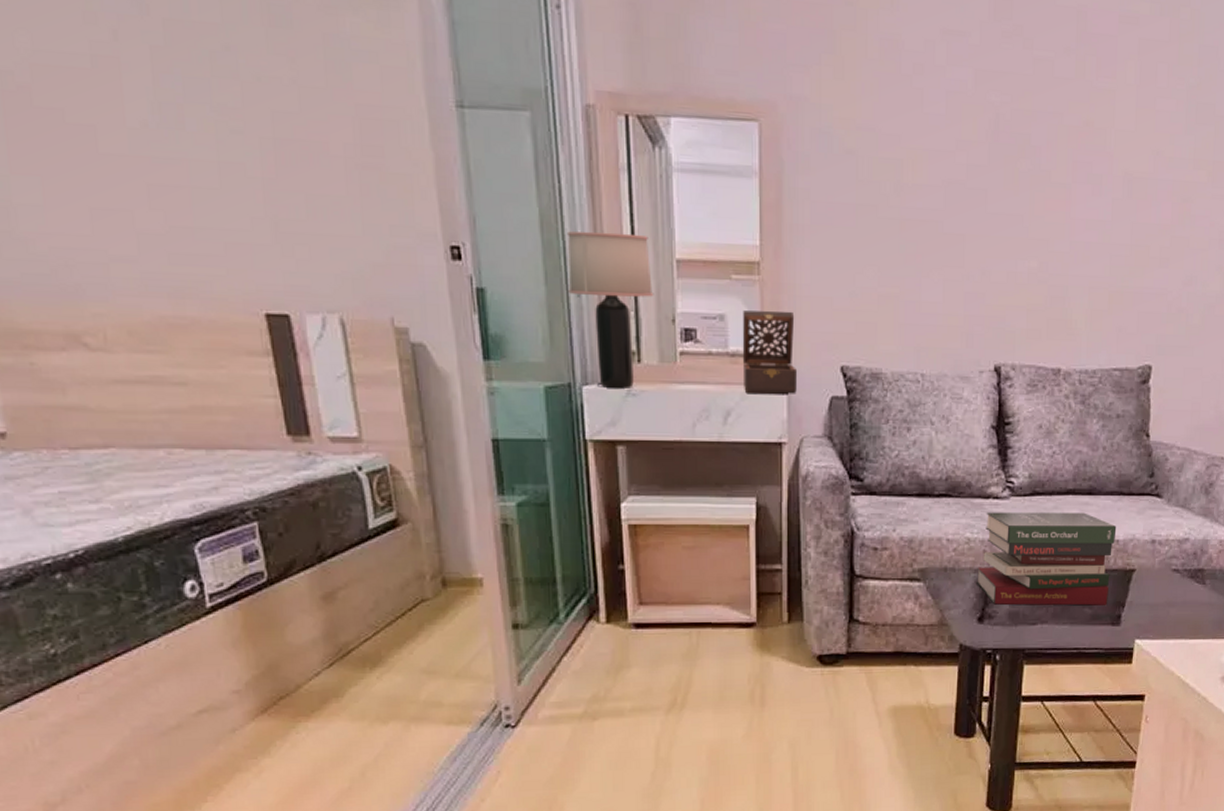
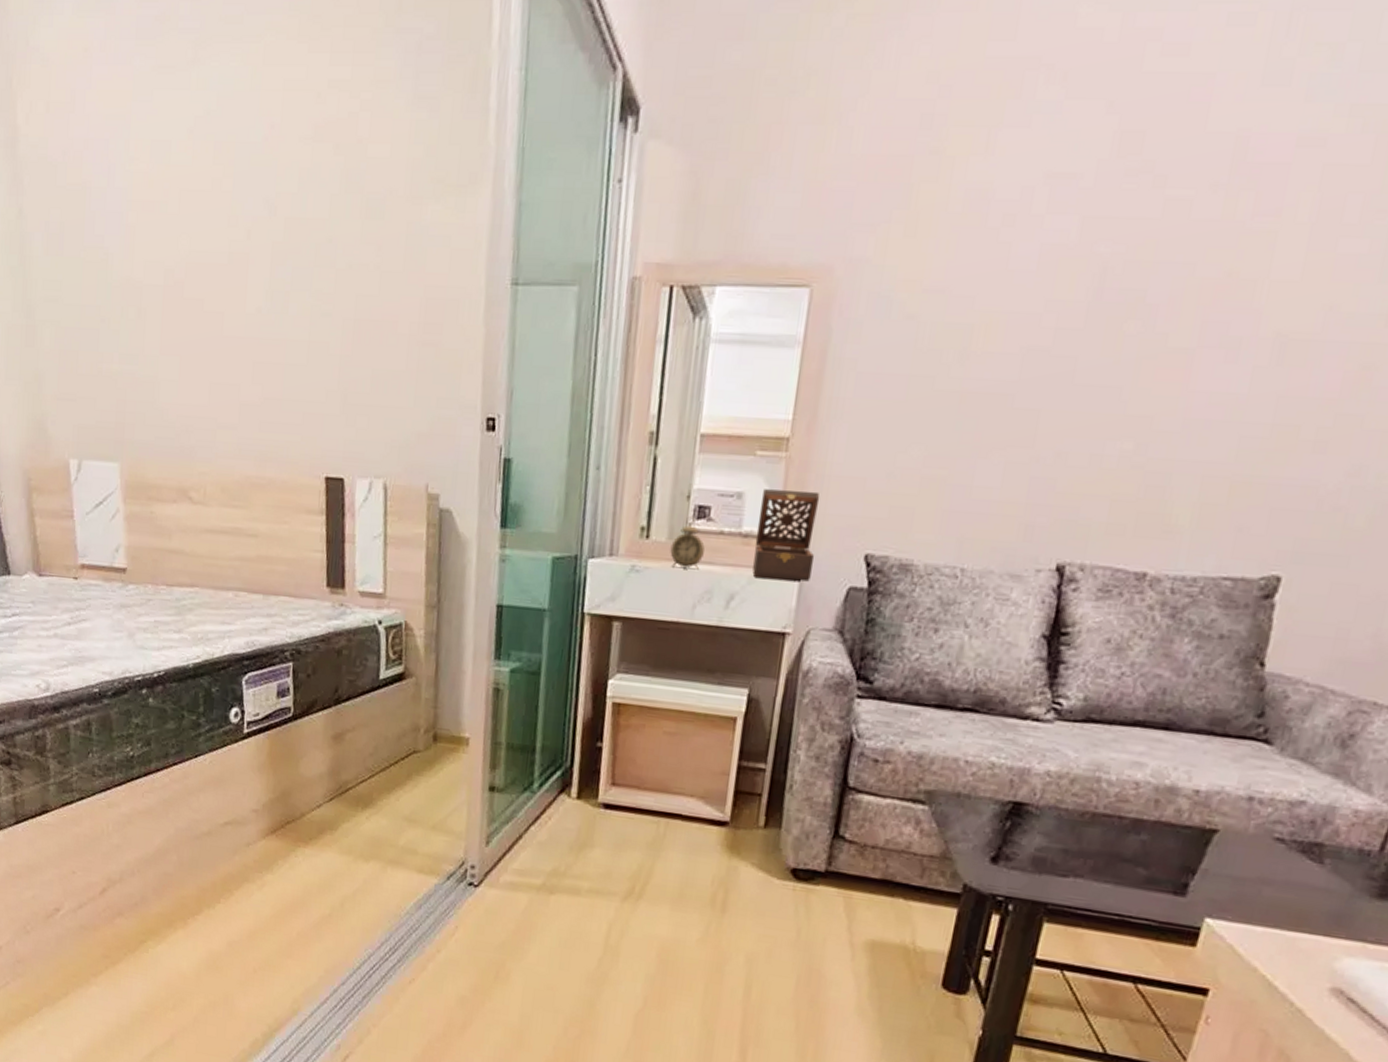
table lamp: present [566,231,654,388] -> none [588,404,675,564]
alarm clock: none [663,339,696,390] -> present [670,516,705,570]
books: present [977,512,1117,606] -> none [996,735,1199,869]

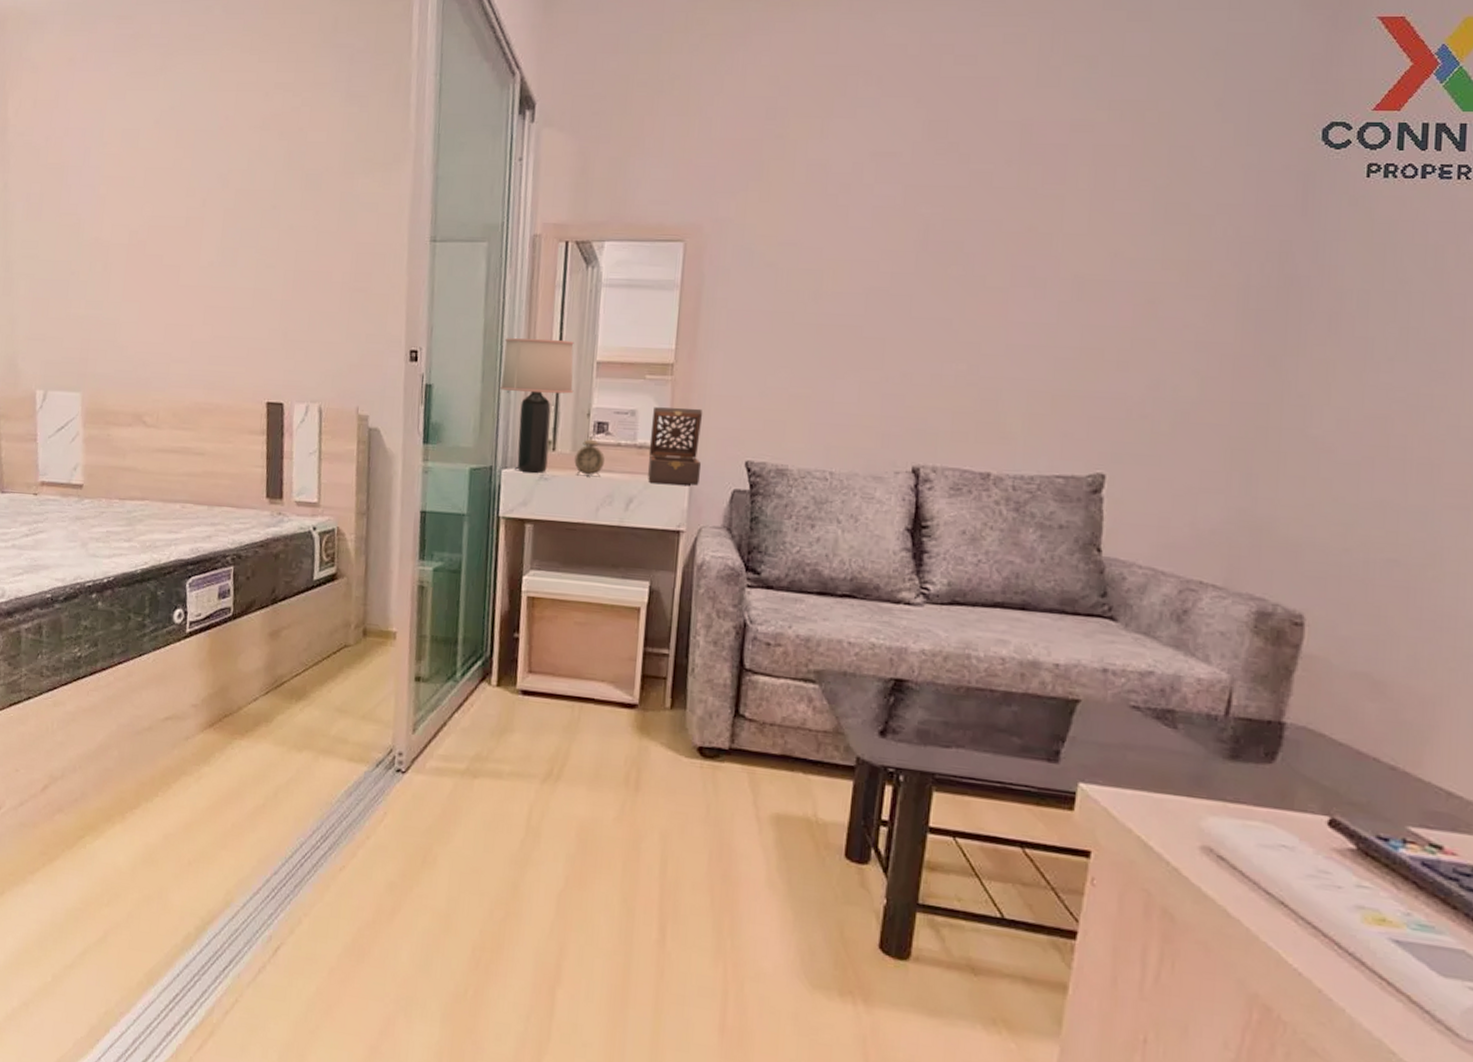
table lamp: none [588,404,675,564] -> present [500,337,574,473]

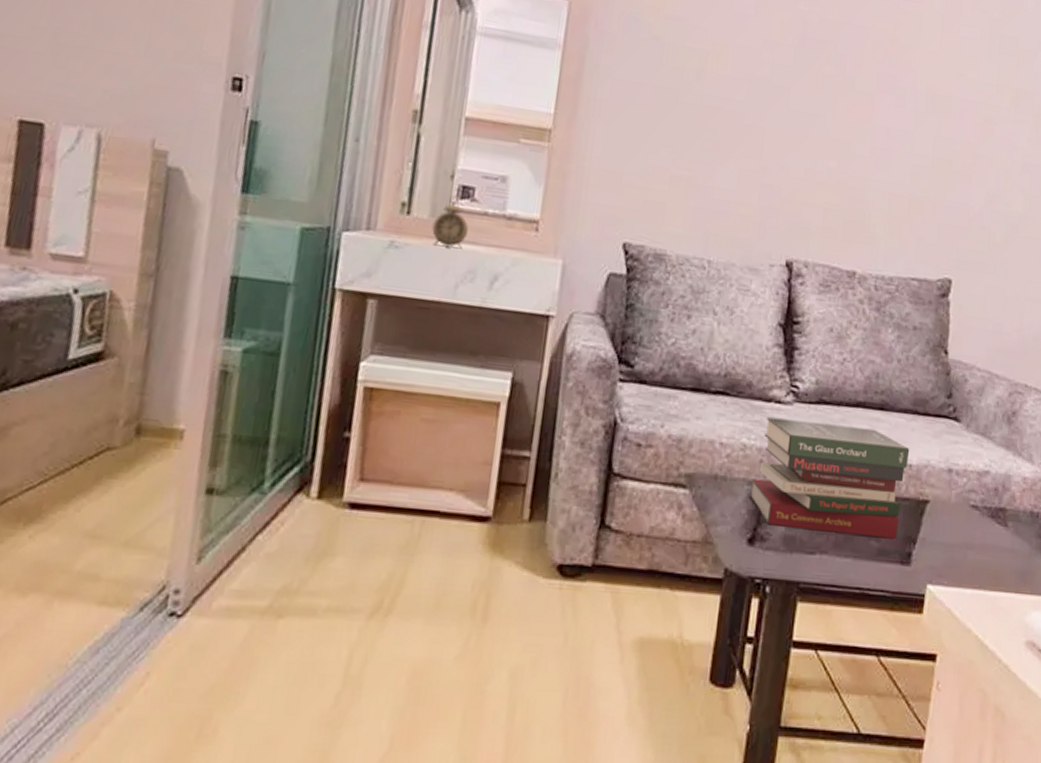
table lamp: present [500,337,574,473] -> none [346,77,440,240]
jewelry box: present [647,407,703,486] -> none [516,175,581,266]
books: none [880,618,1057,737] -> present [750,417,910,539]

